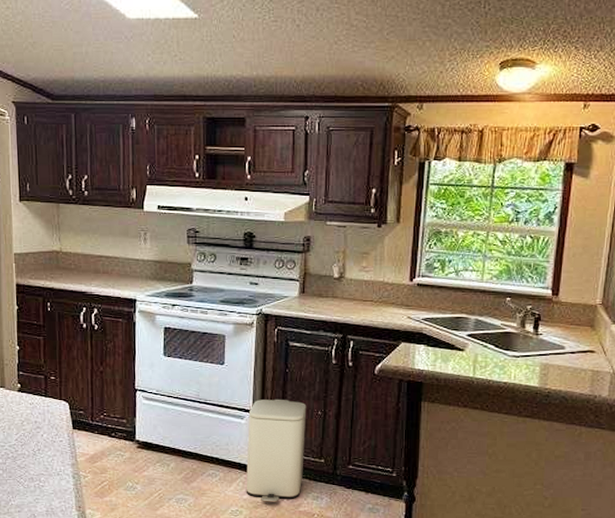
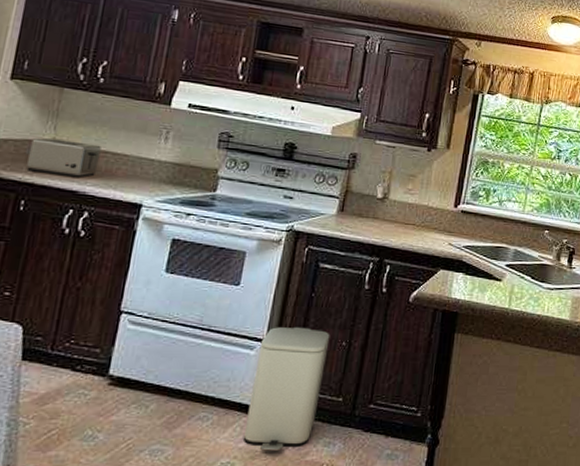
toaster: none [45,248,97,281] -> present [26,137,101,179]

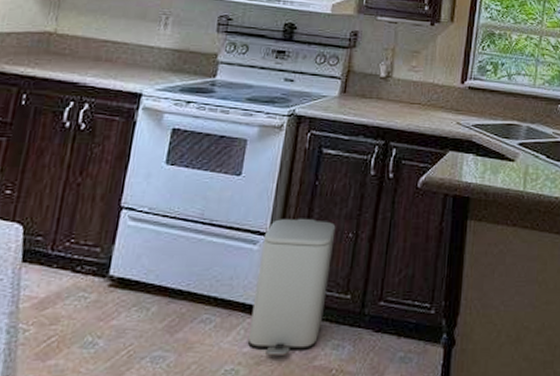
toaster: present [26,137,101,179] -> none [28,29,102,70]

